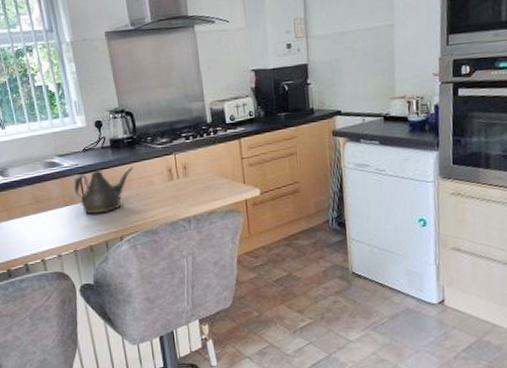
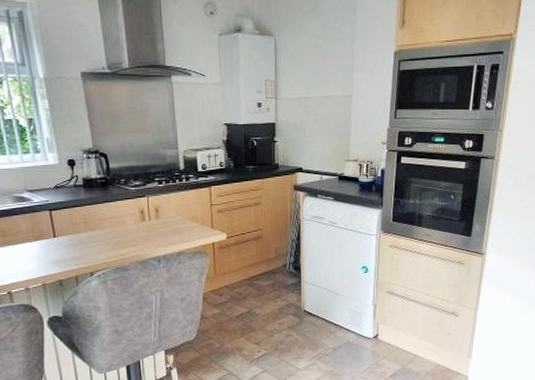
teapot: present [73,167,134,215] -> none [43,206,106,250]

